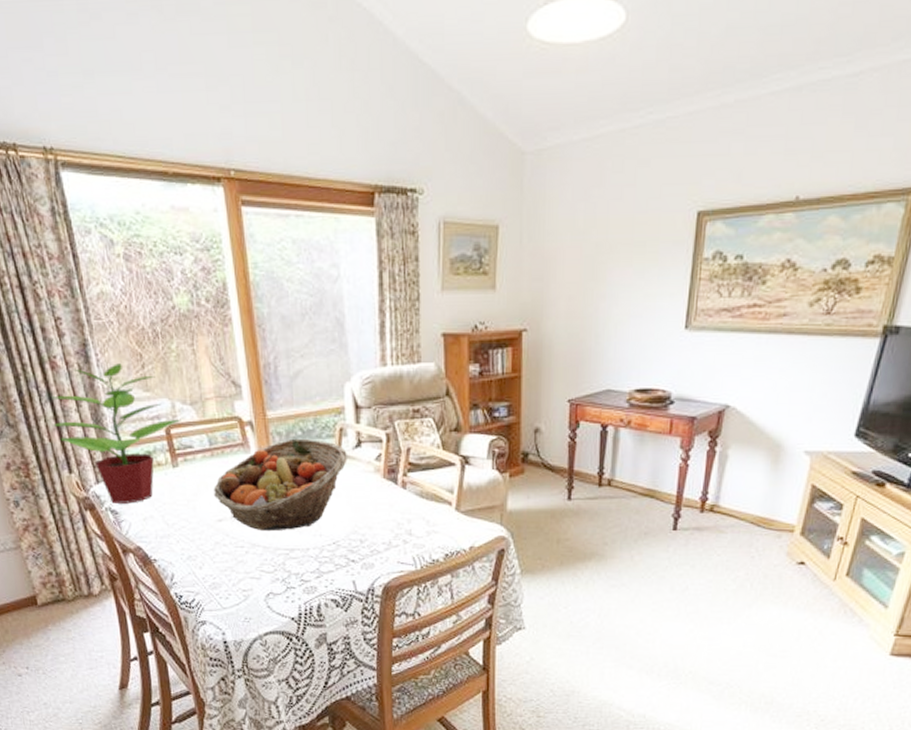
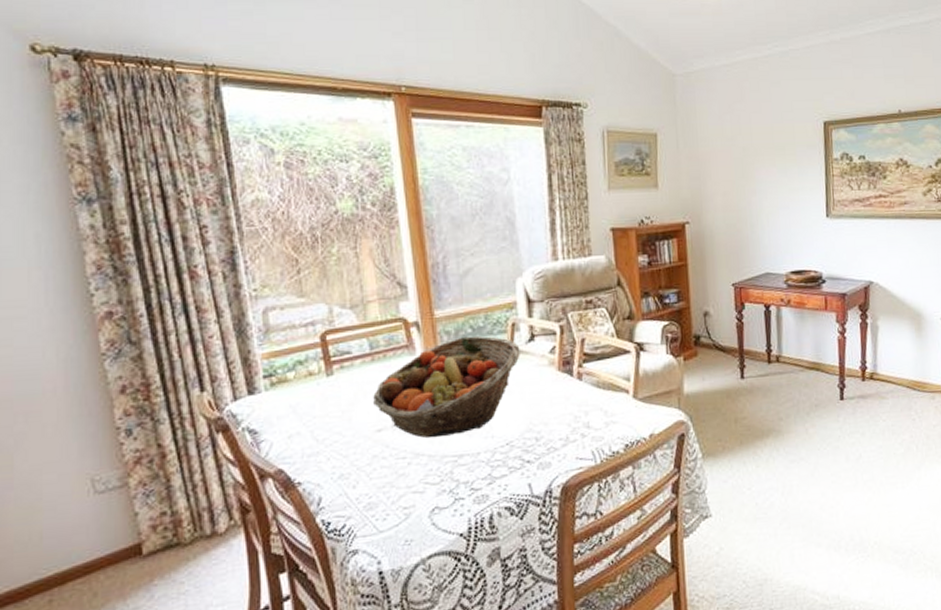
potted plant: present [51,359,181,504] -> none [184,266,339,422]

